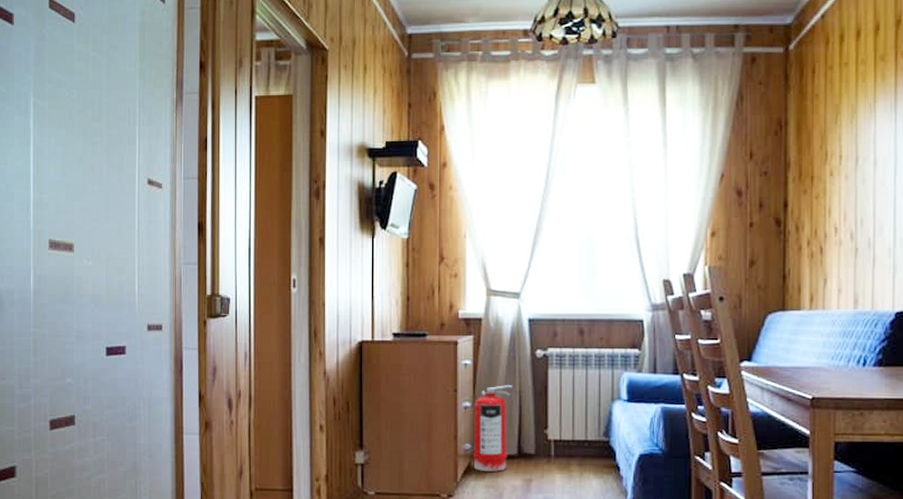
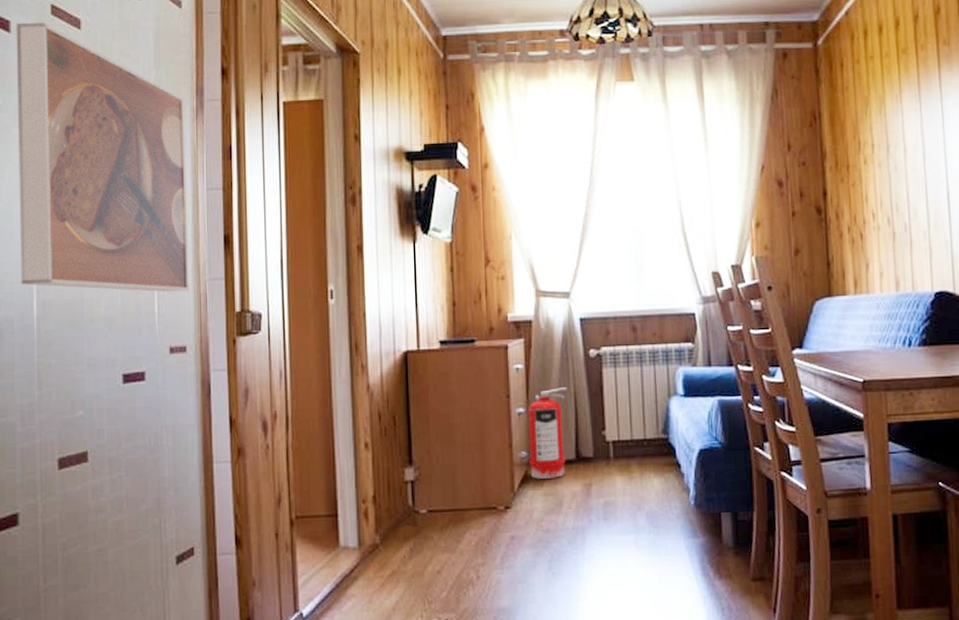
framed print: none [18,15,166,274] -> present [16,22,189,292]

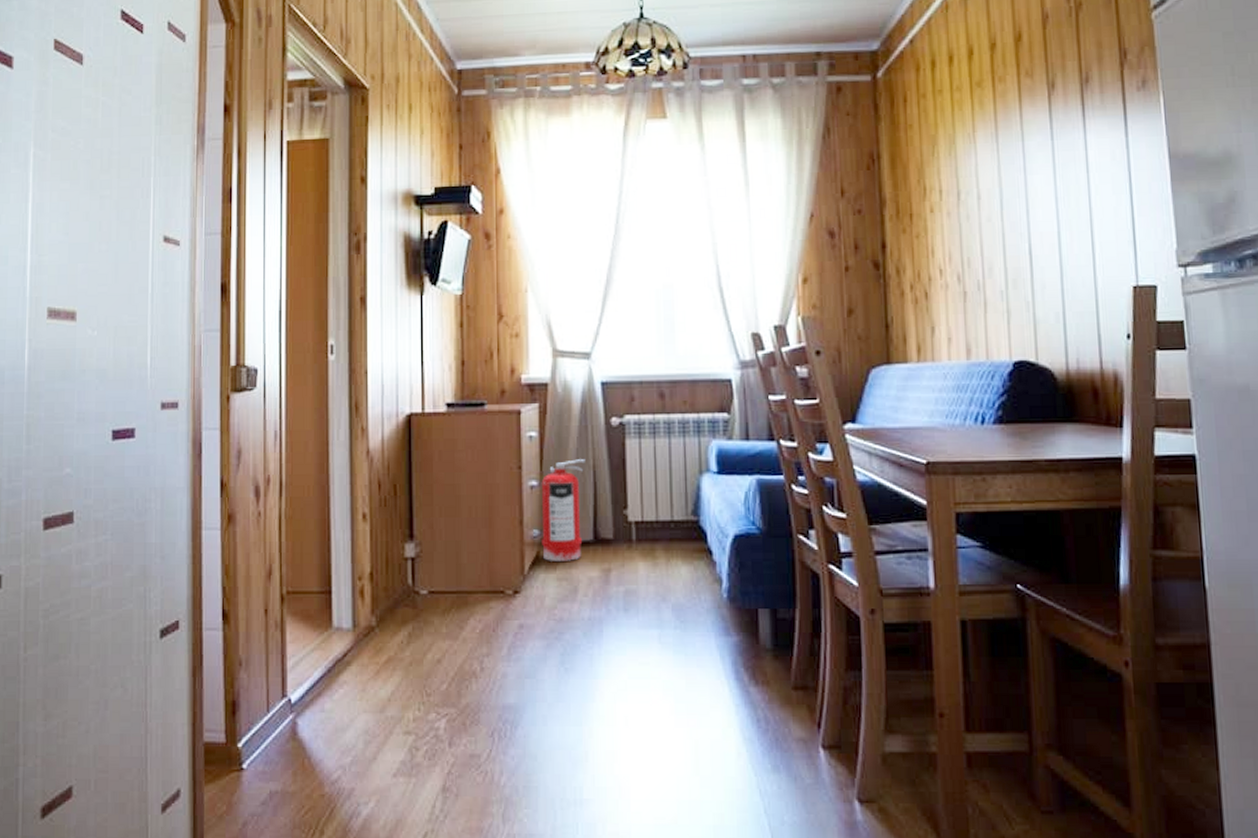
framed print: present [16,22,189,292] -> none [14,58,185,343]

